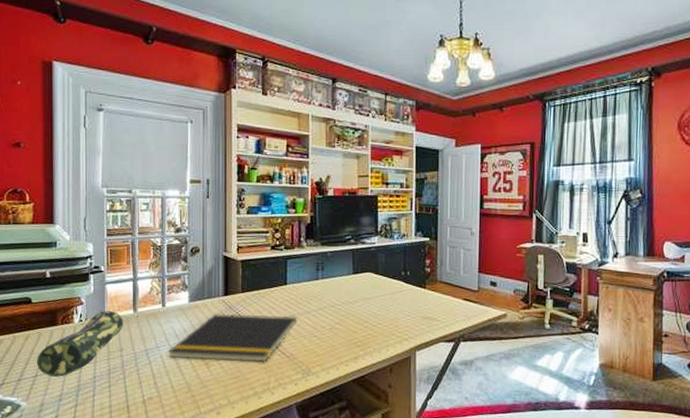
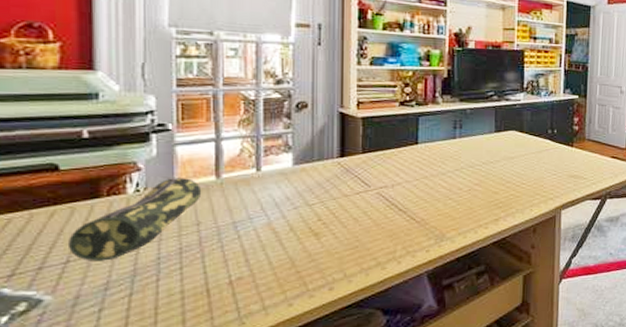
notepad: present [168,314,297,362] -> none [264,178,430,230]

